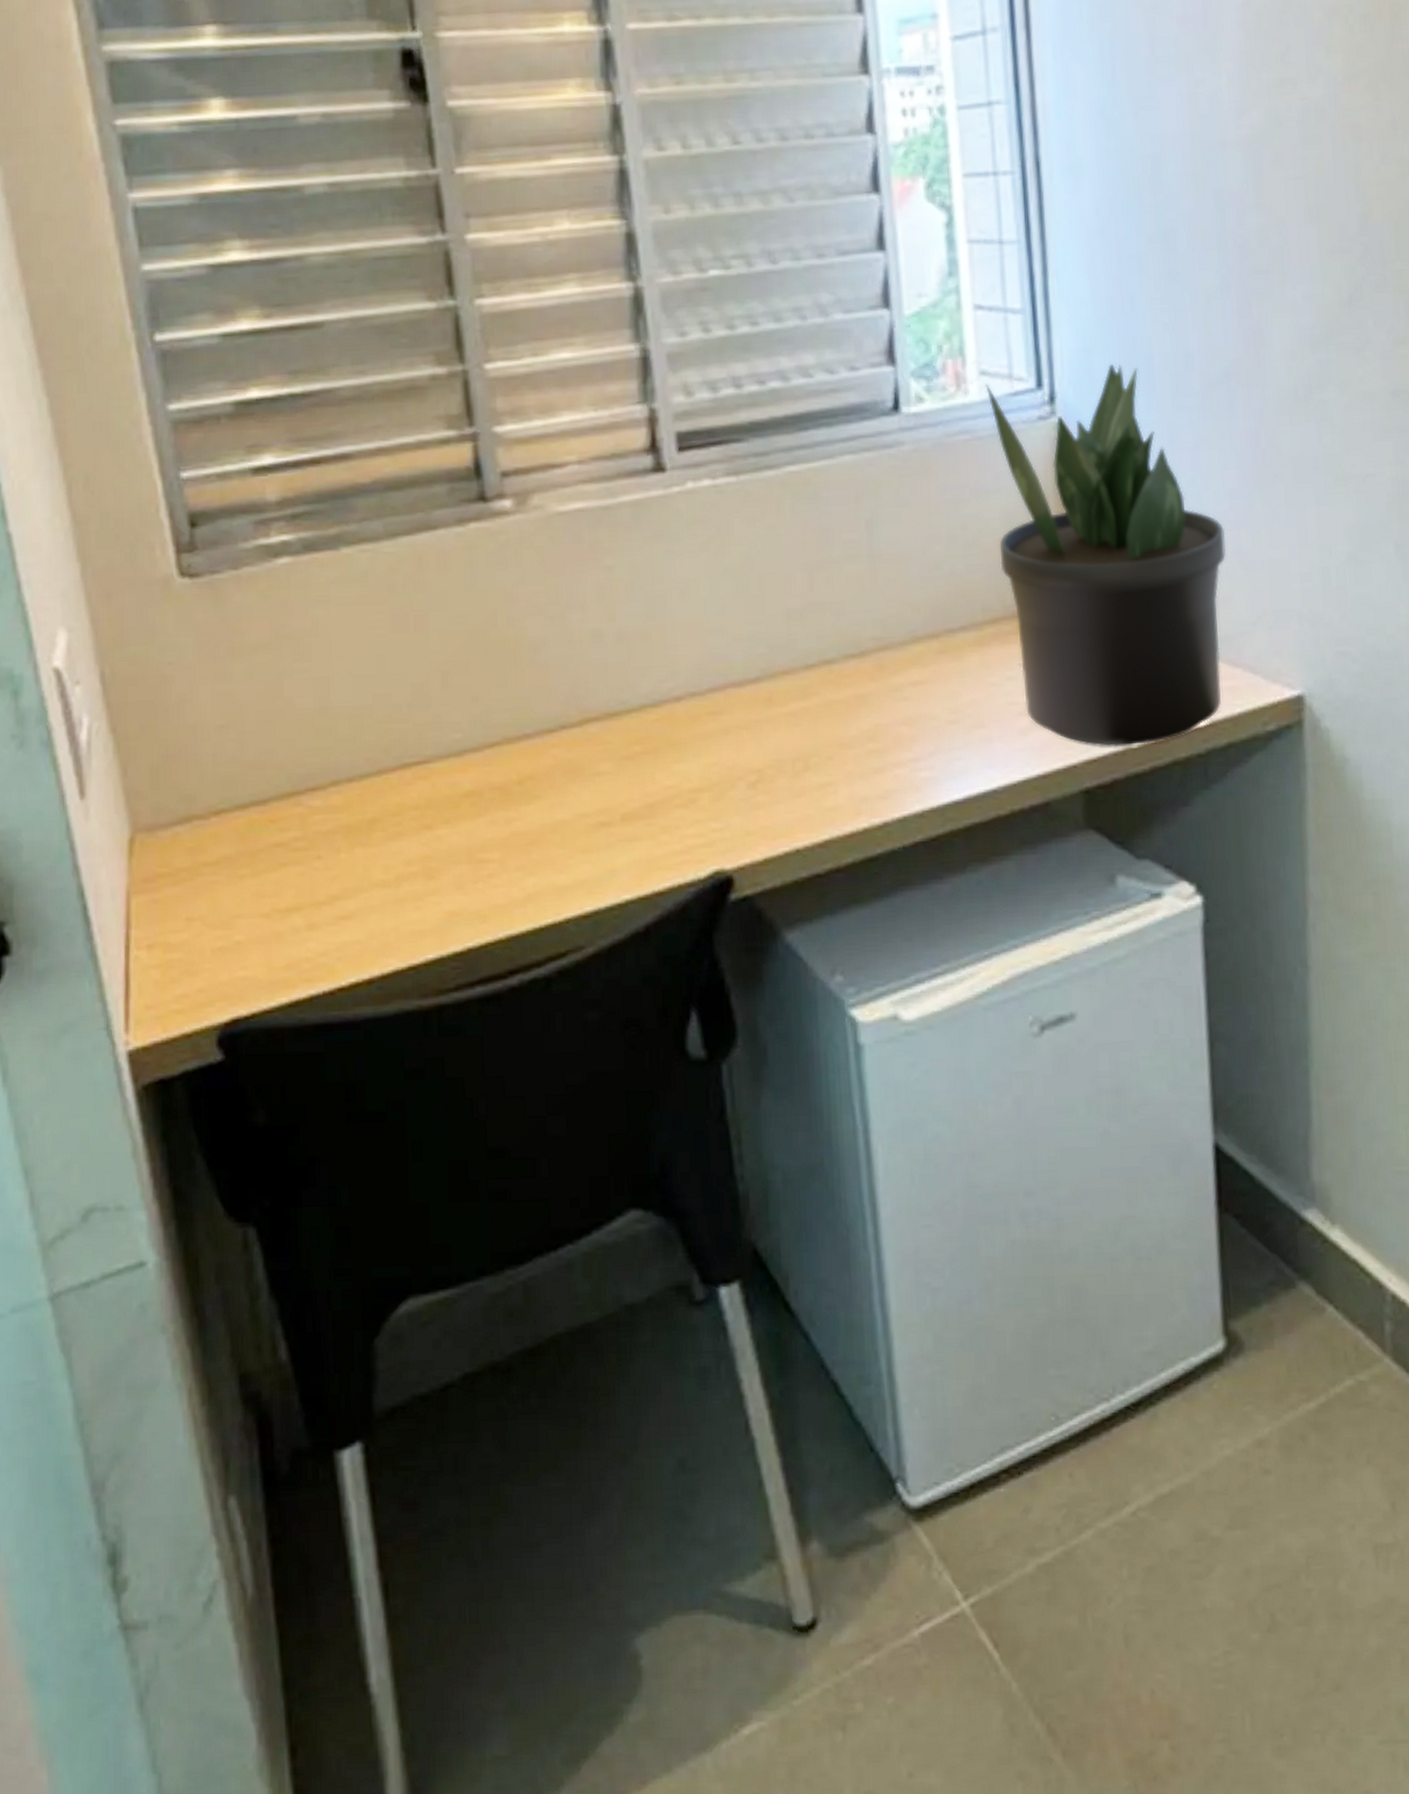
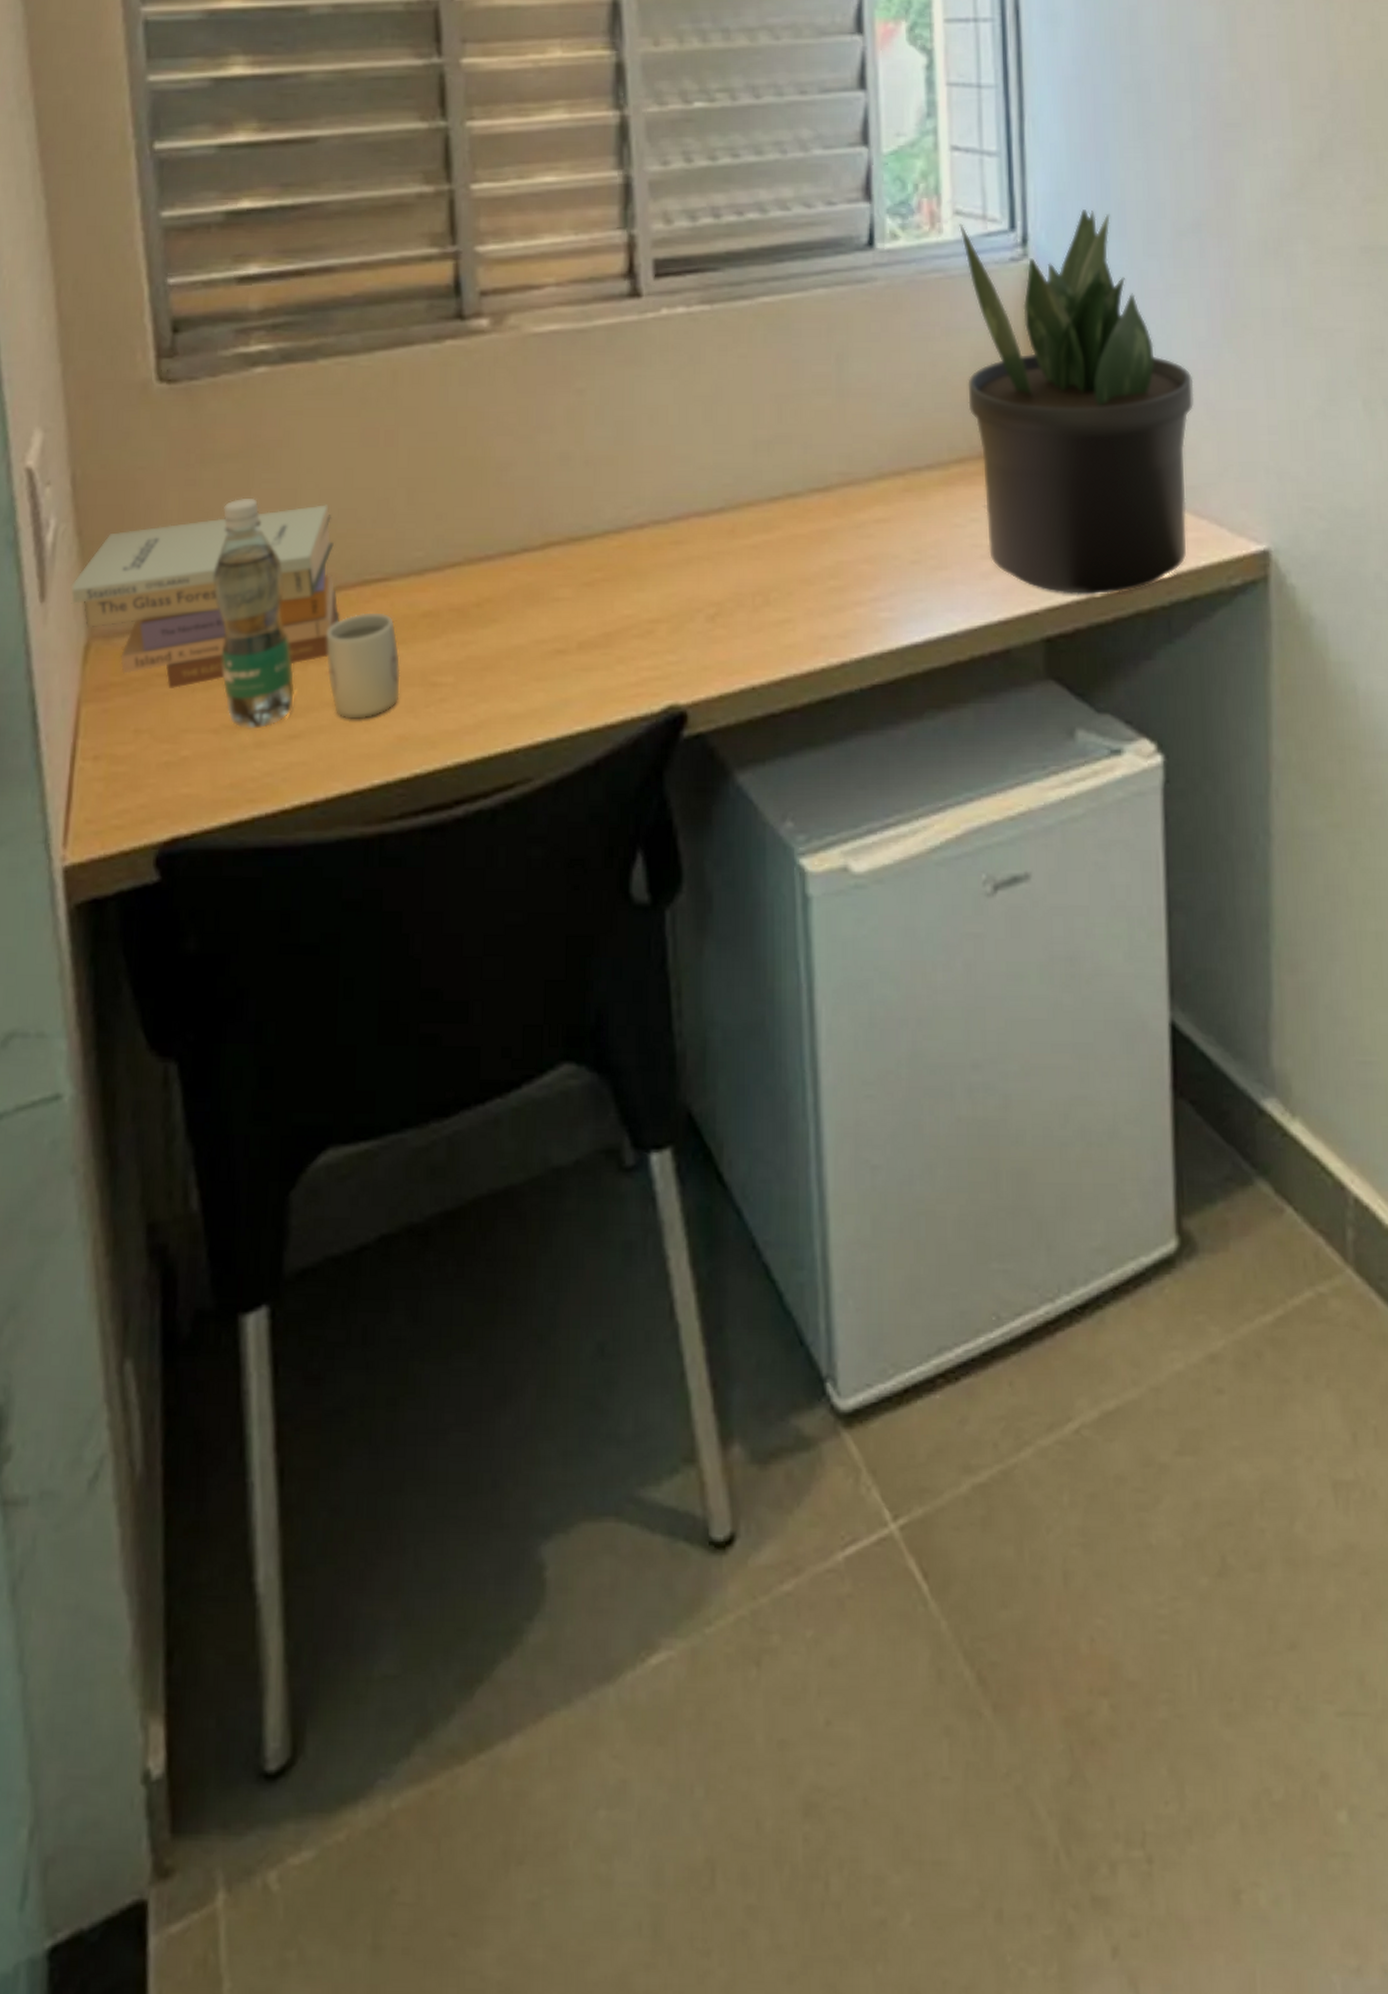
books: none [109,691,382,877] -> present [71,505,340,688]
bottle: none [252,687,343,913] -> present [213,497,295,729]
mug: none [370,794,447,898] -> present [326,612,401,719]

